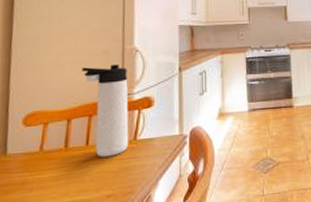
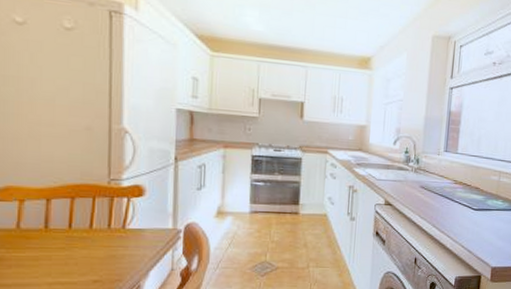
thermos bottle: present [82,64,129,158] -> none [61,143,117,243]

